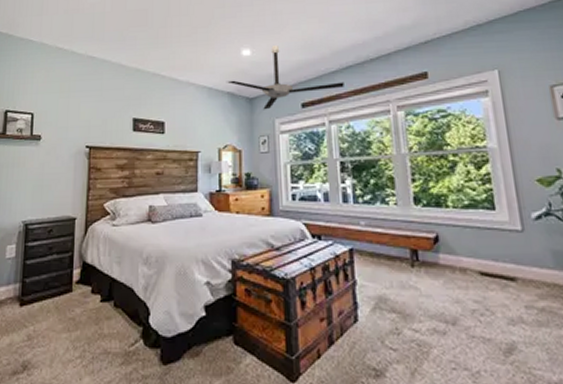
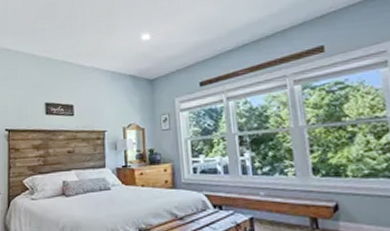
ceiling fan: present [227,45,344,110] -> none [129,28,241,90]

